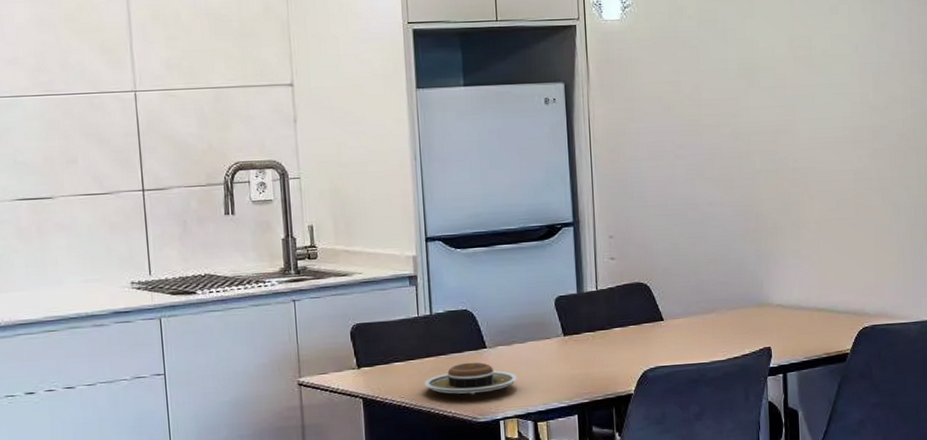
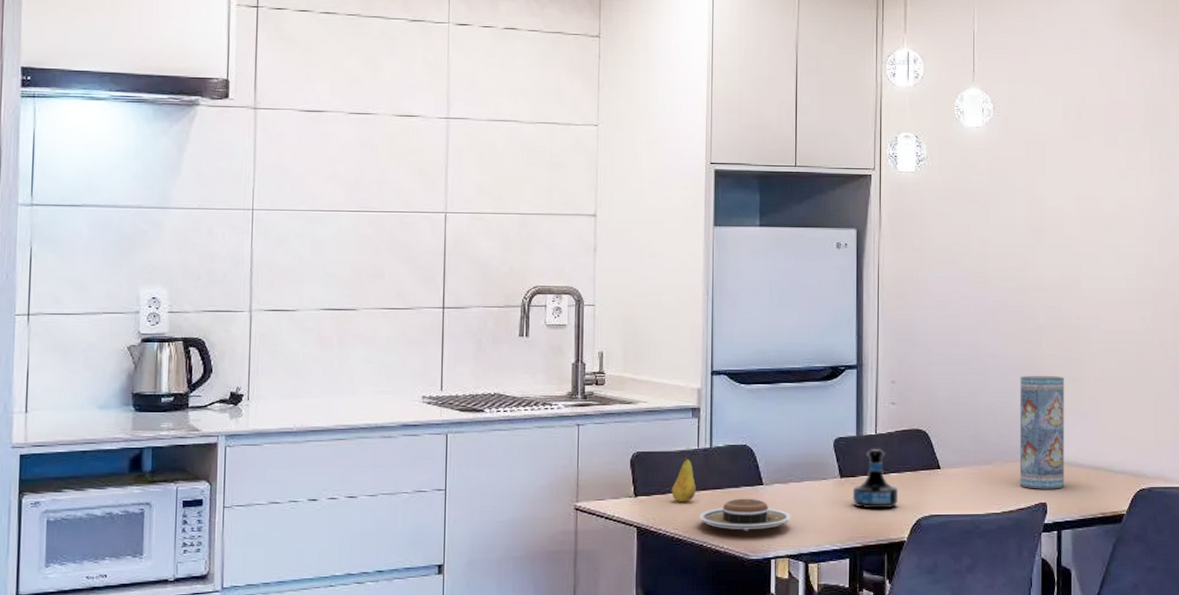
fruit: none [394,321,419,371] -> present [671,452,696,502]
tequila bottle: none [577,304,624,365] -> present [853,448,899,509]
vase: none [739,220,788,334] -> present [1019,375,1065,489]

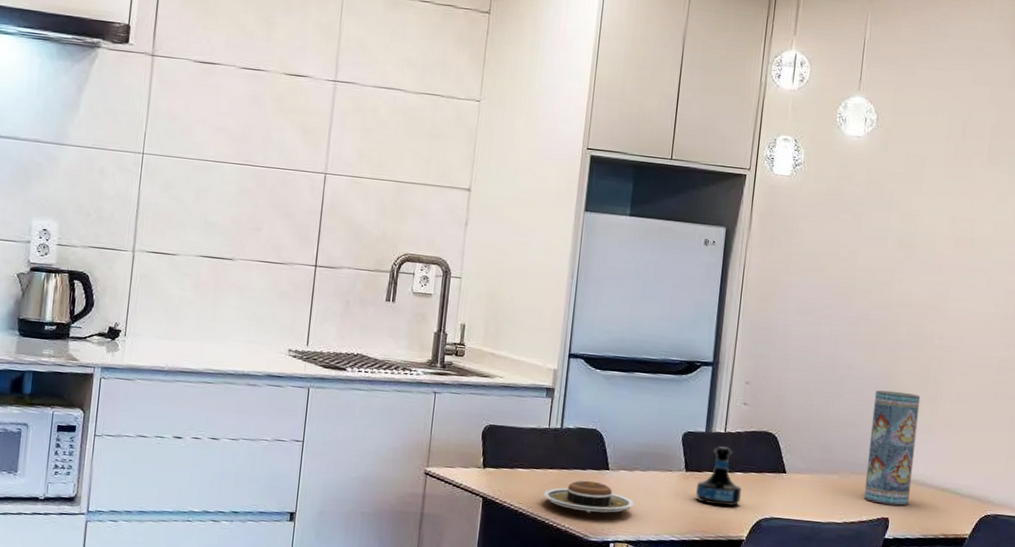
fruit: present [671,452,696,502] -> none [518,430,544,479]

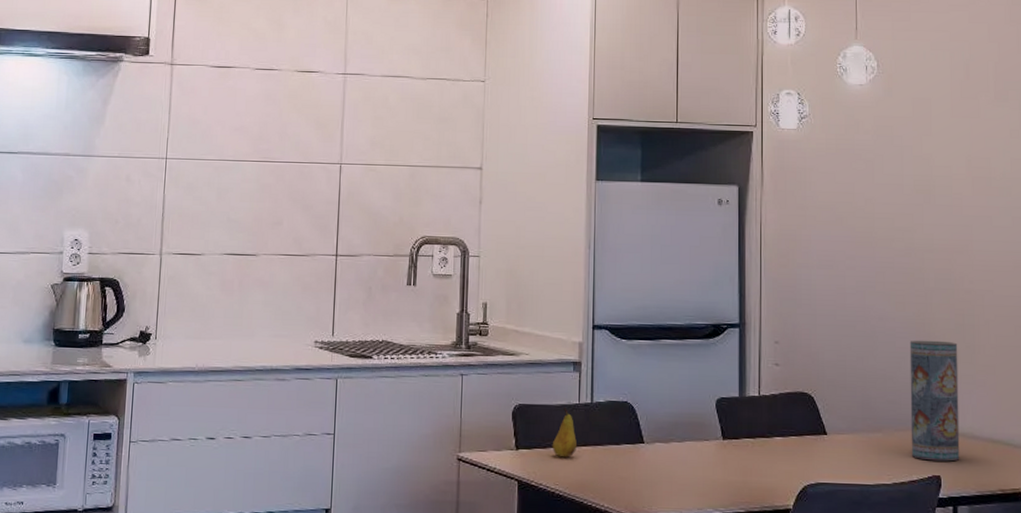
fruit: none [518,430,544,479] -> present [552,407,577,458]
plate: present [544,480,634,513] -> none [580,456,673,491]
tequila bottle: present [696,446,742,506] -> none [736,410,784,474]

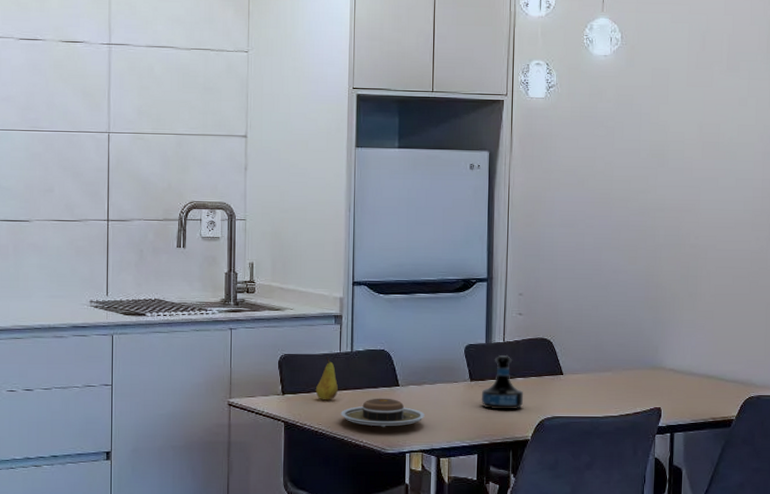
plate: none [580,456,673,491] -> present [341,398,425,428]
tequila bottle: none [736,410,784,474] -> present [482,355,524,410]
vase: present [909,340,960,462] -> none [636,290,682,395]

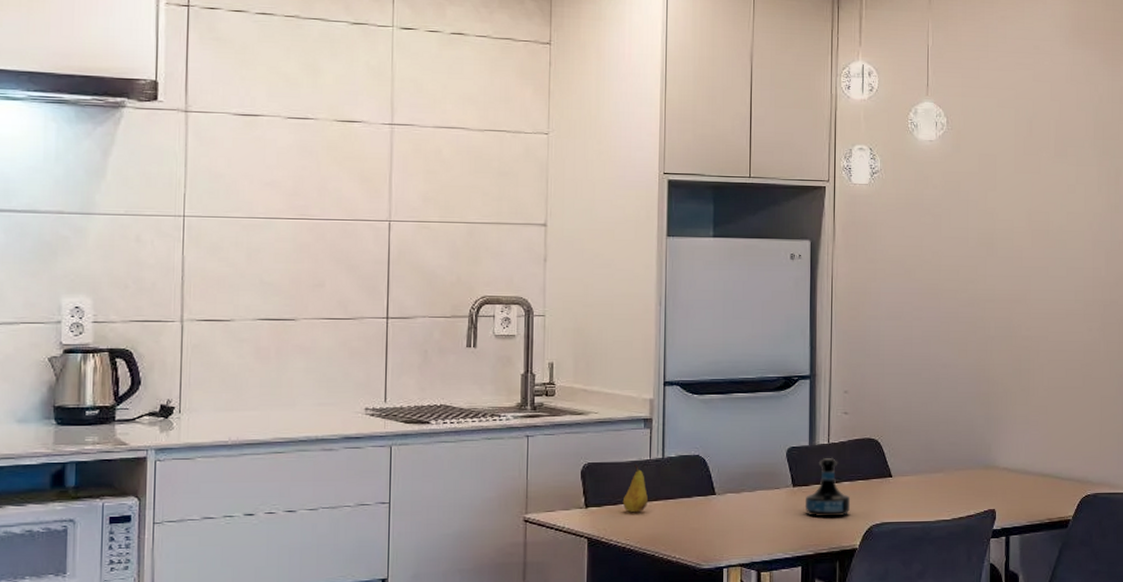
plate: present [341,398,425,428] -> none [651,508,744,541]

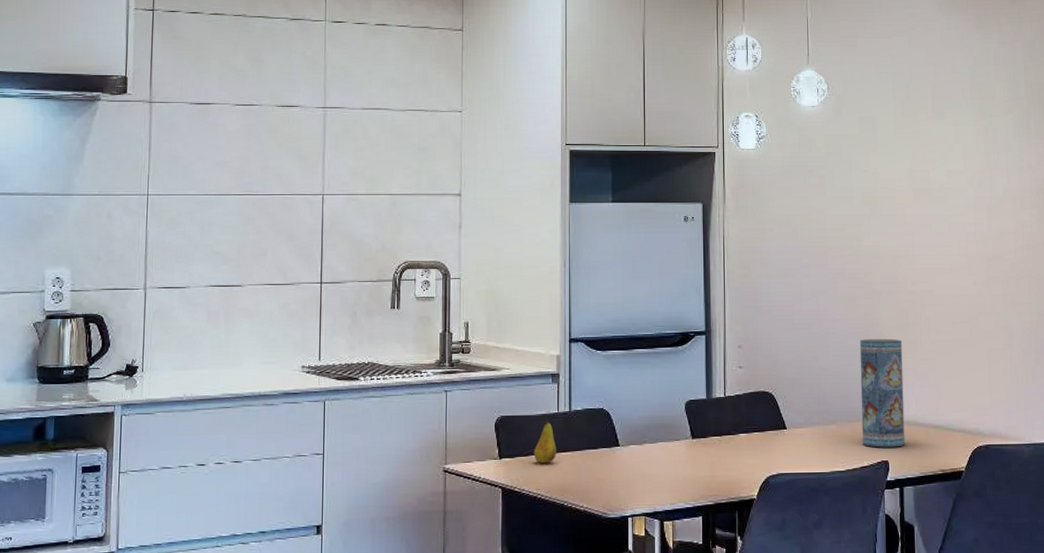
tequila bottle: present [806,457,851,518] -> none [705,410,748,468]
vase: none [969,385,1014,496] -> present [859,338,905,448]

